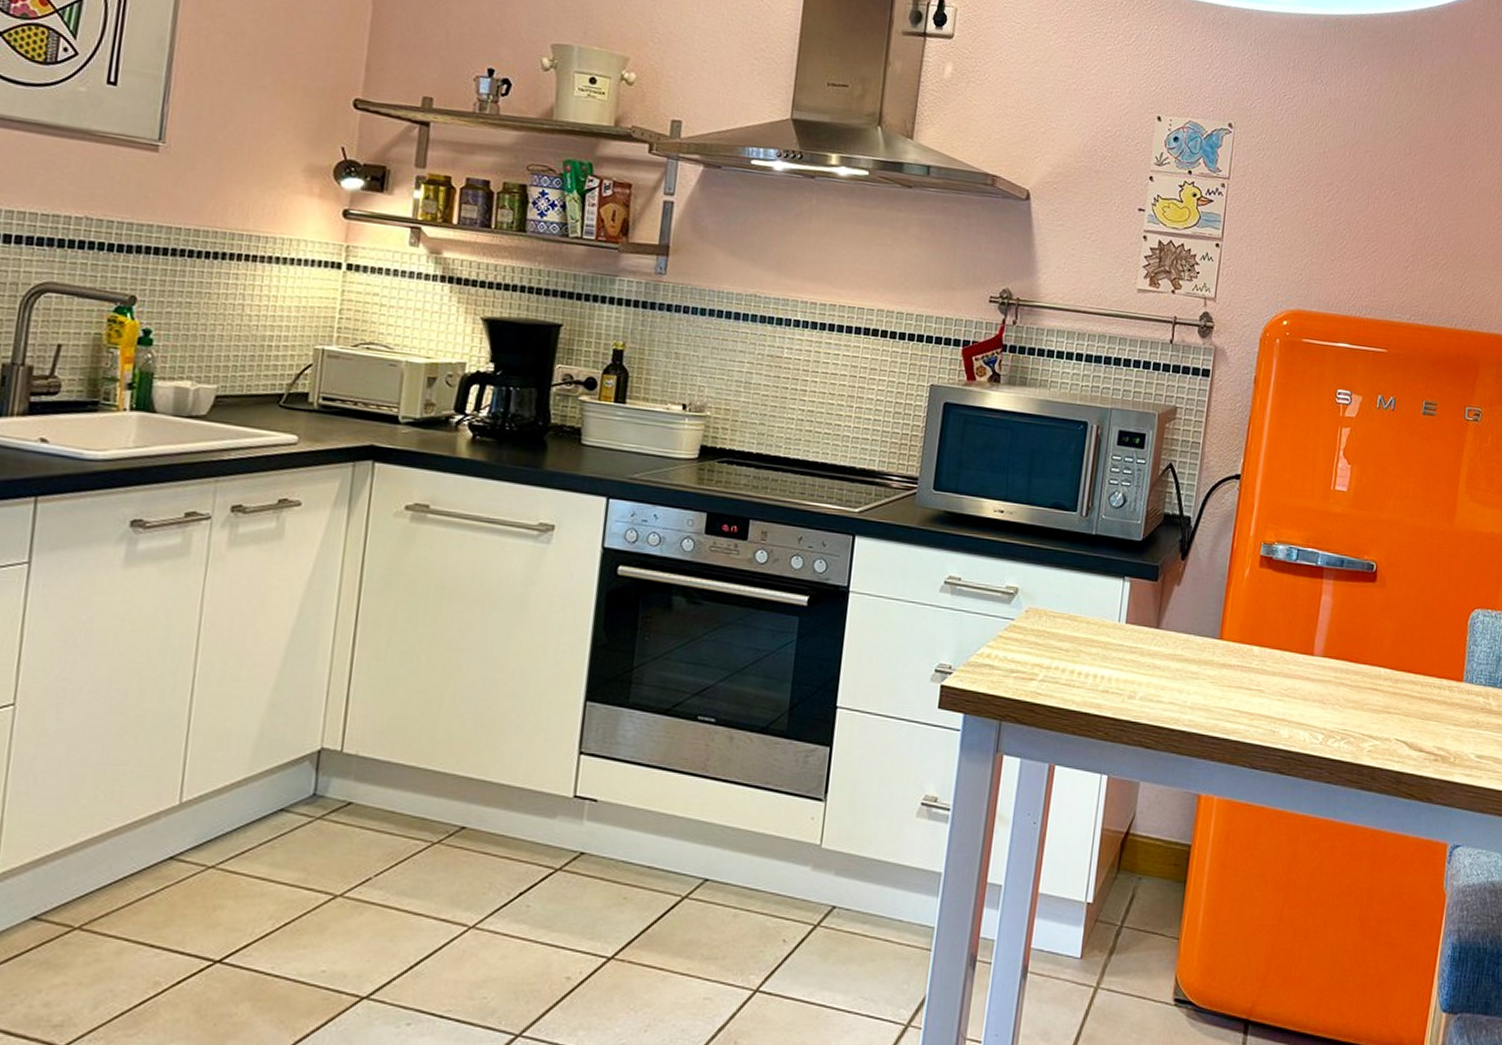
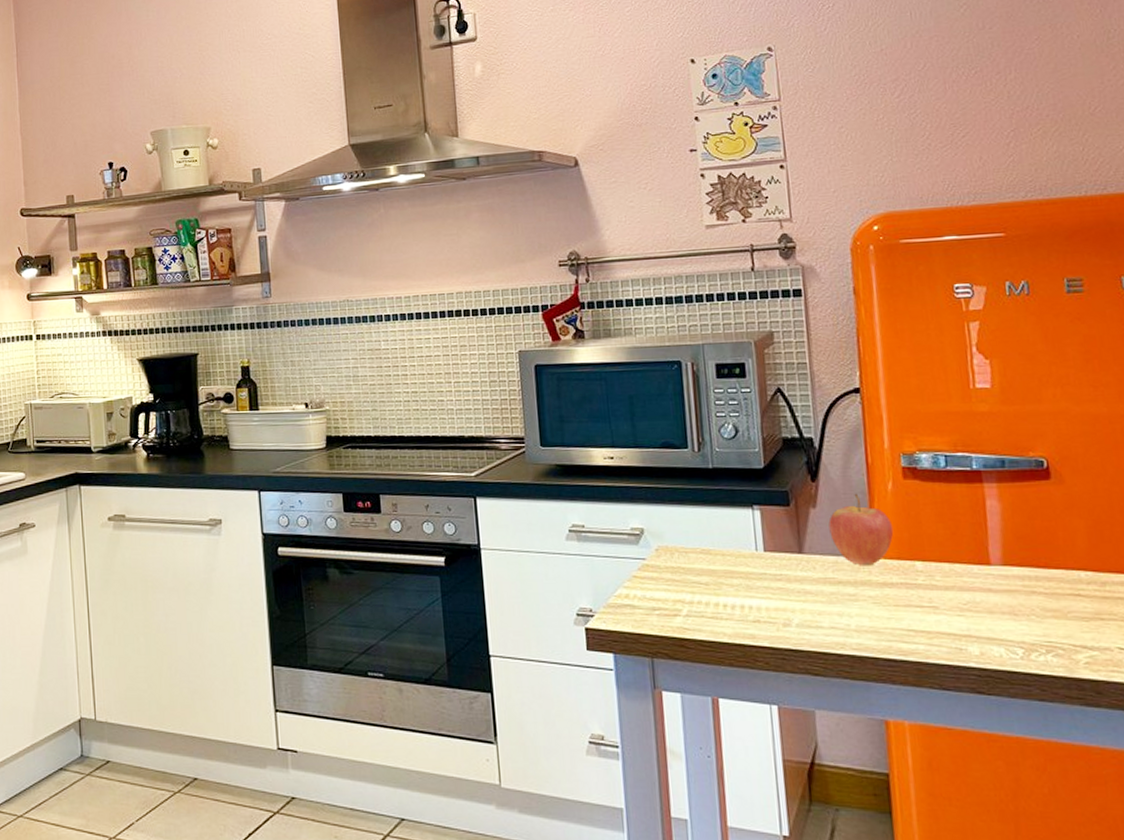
fruit: none [1187,575,1242,647] -> present [828,493,894,566]

